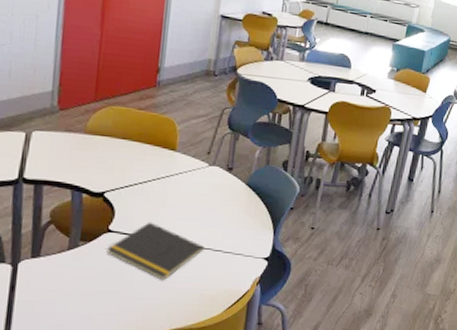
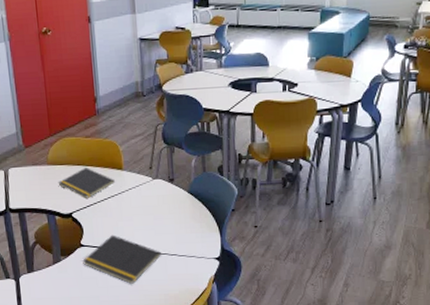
notepad: none [93,143,164,178] -> present [58,168,115,198]

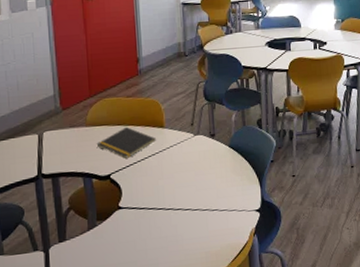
notepad: present [82,234,162,284] -> none [120,194,203,245]

